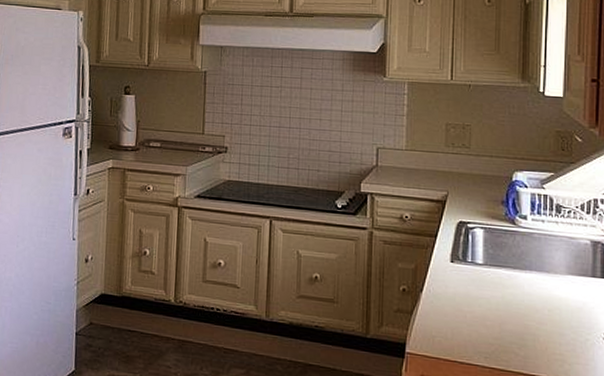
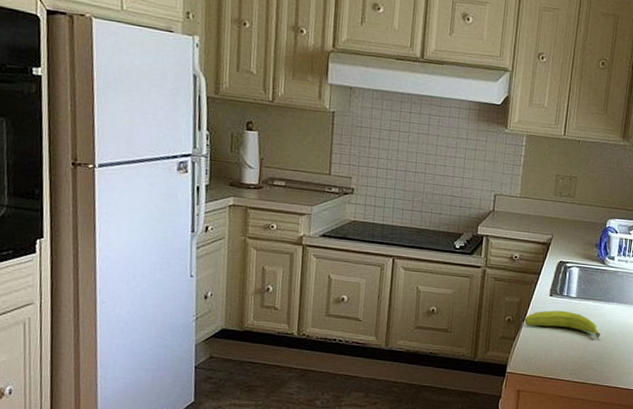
fruit: none [422,279,519,315] -> present [524,310,600,338]

